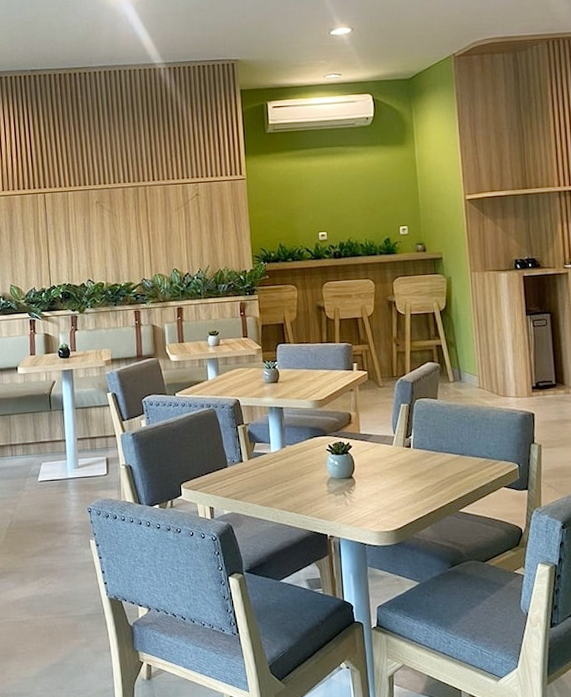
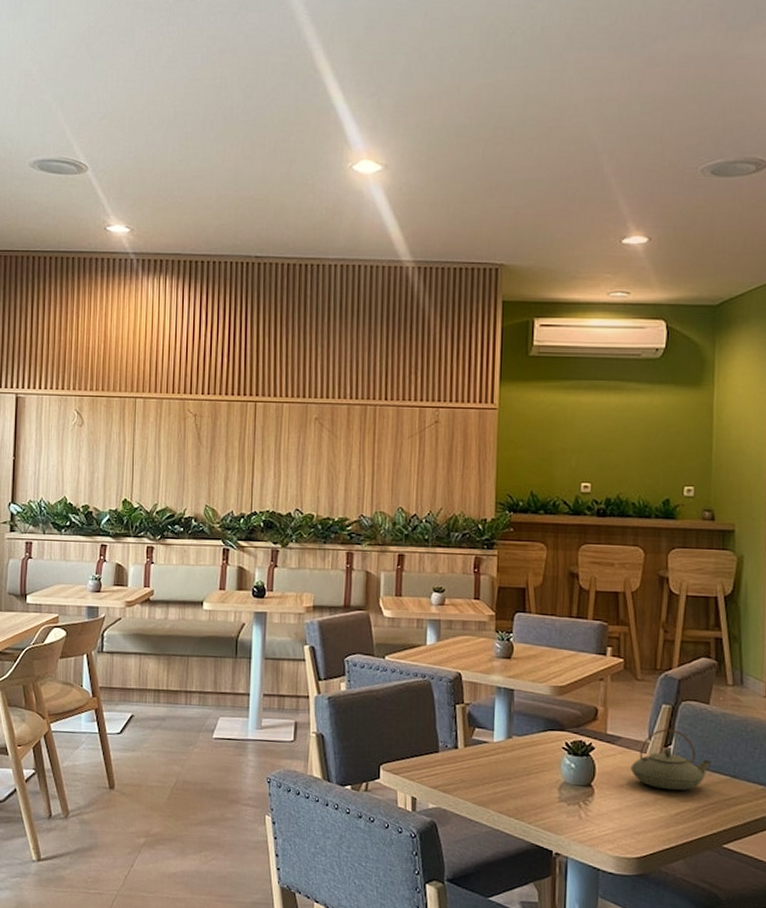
teapot: none [381,423,444,472] -> present [630,729,712,791]

